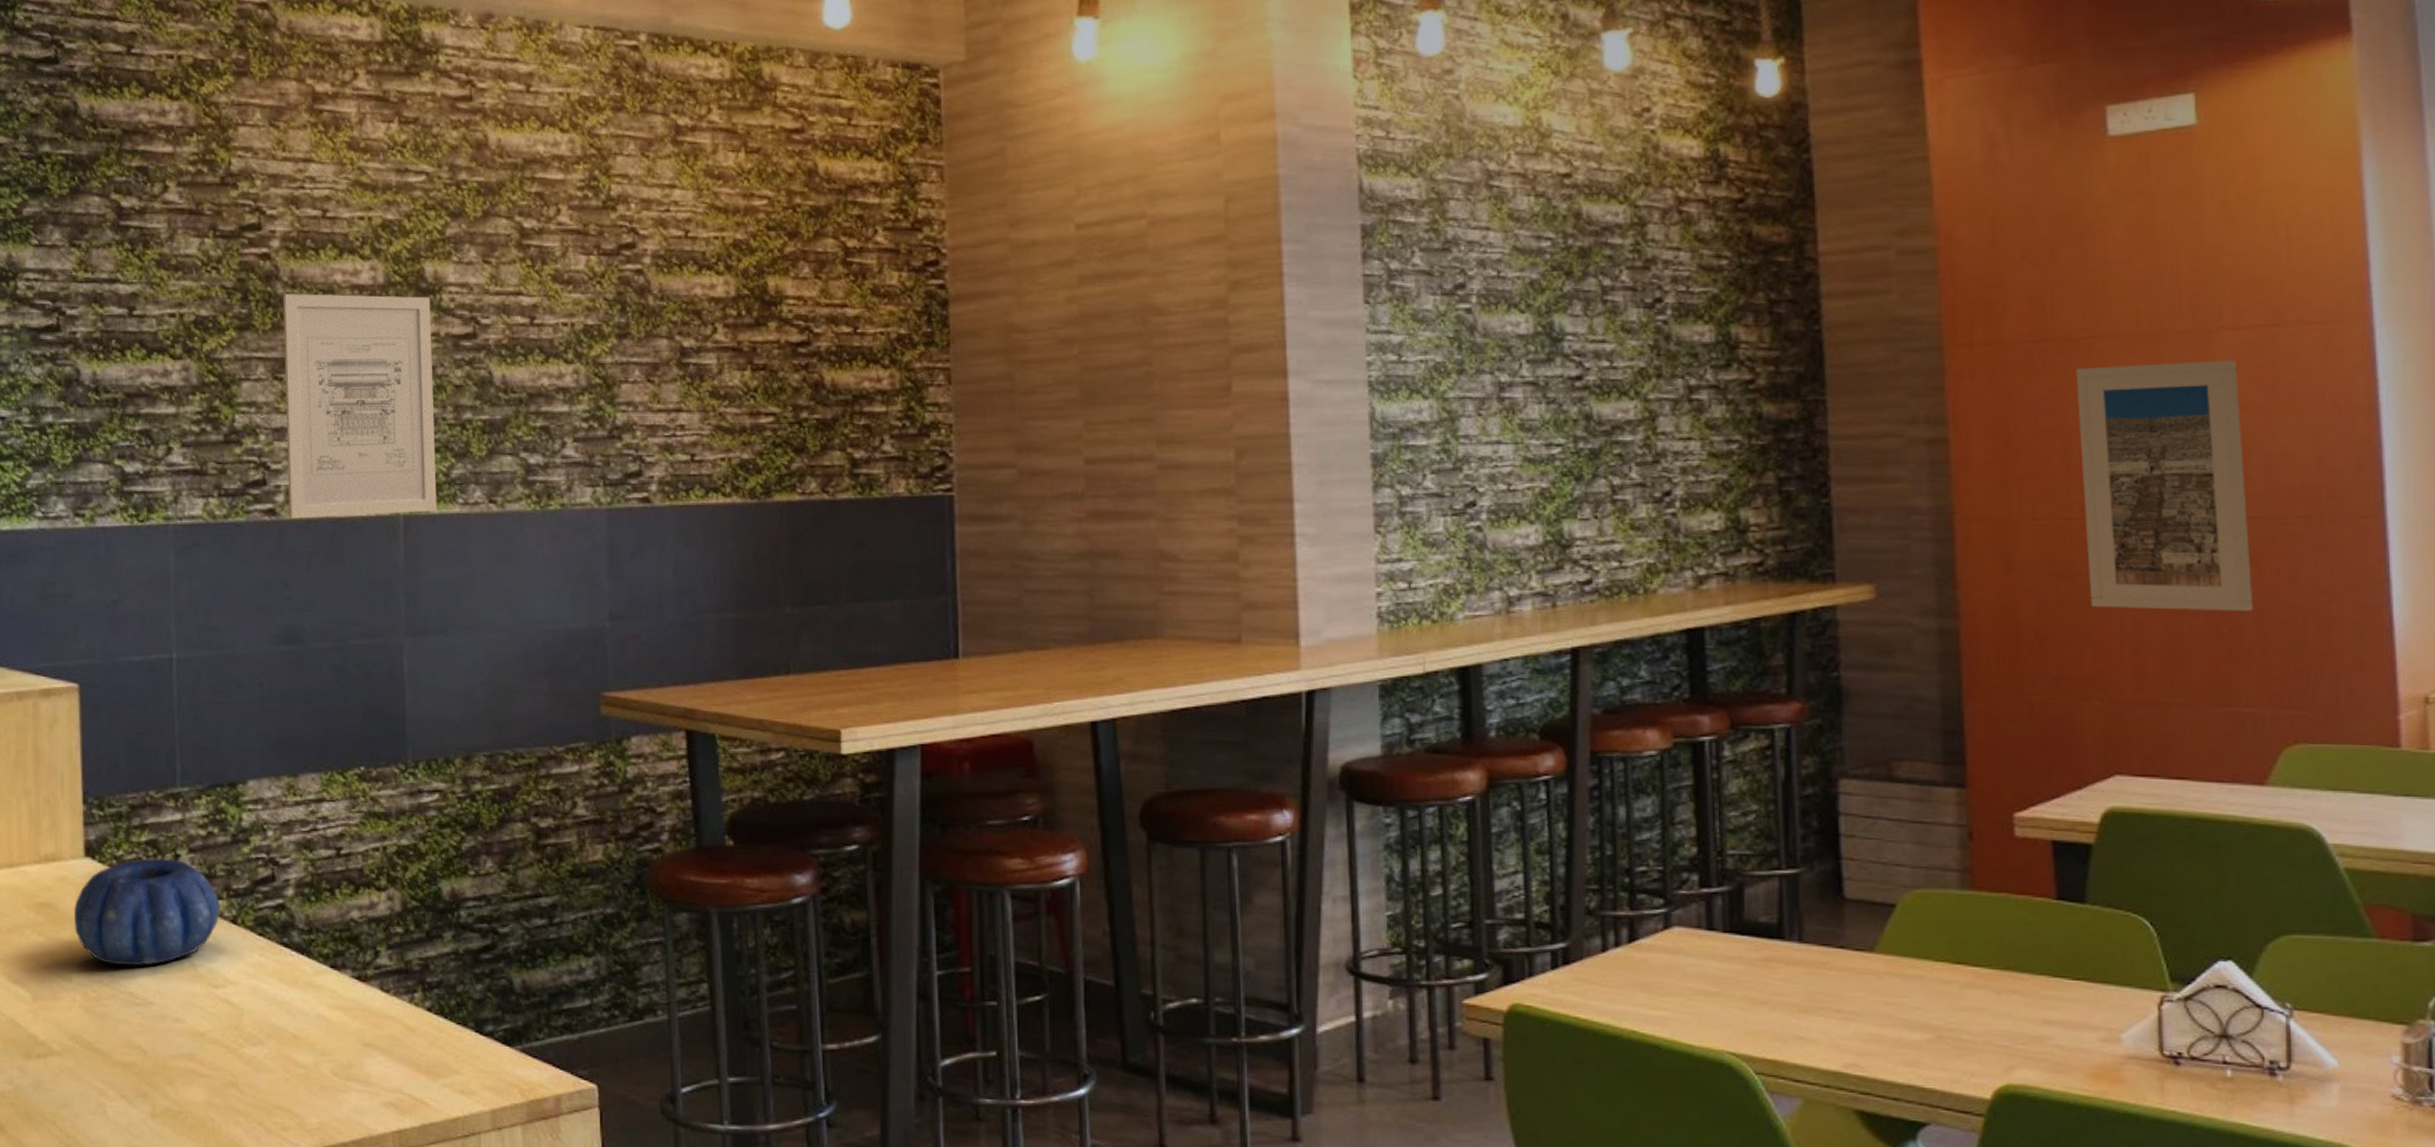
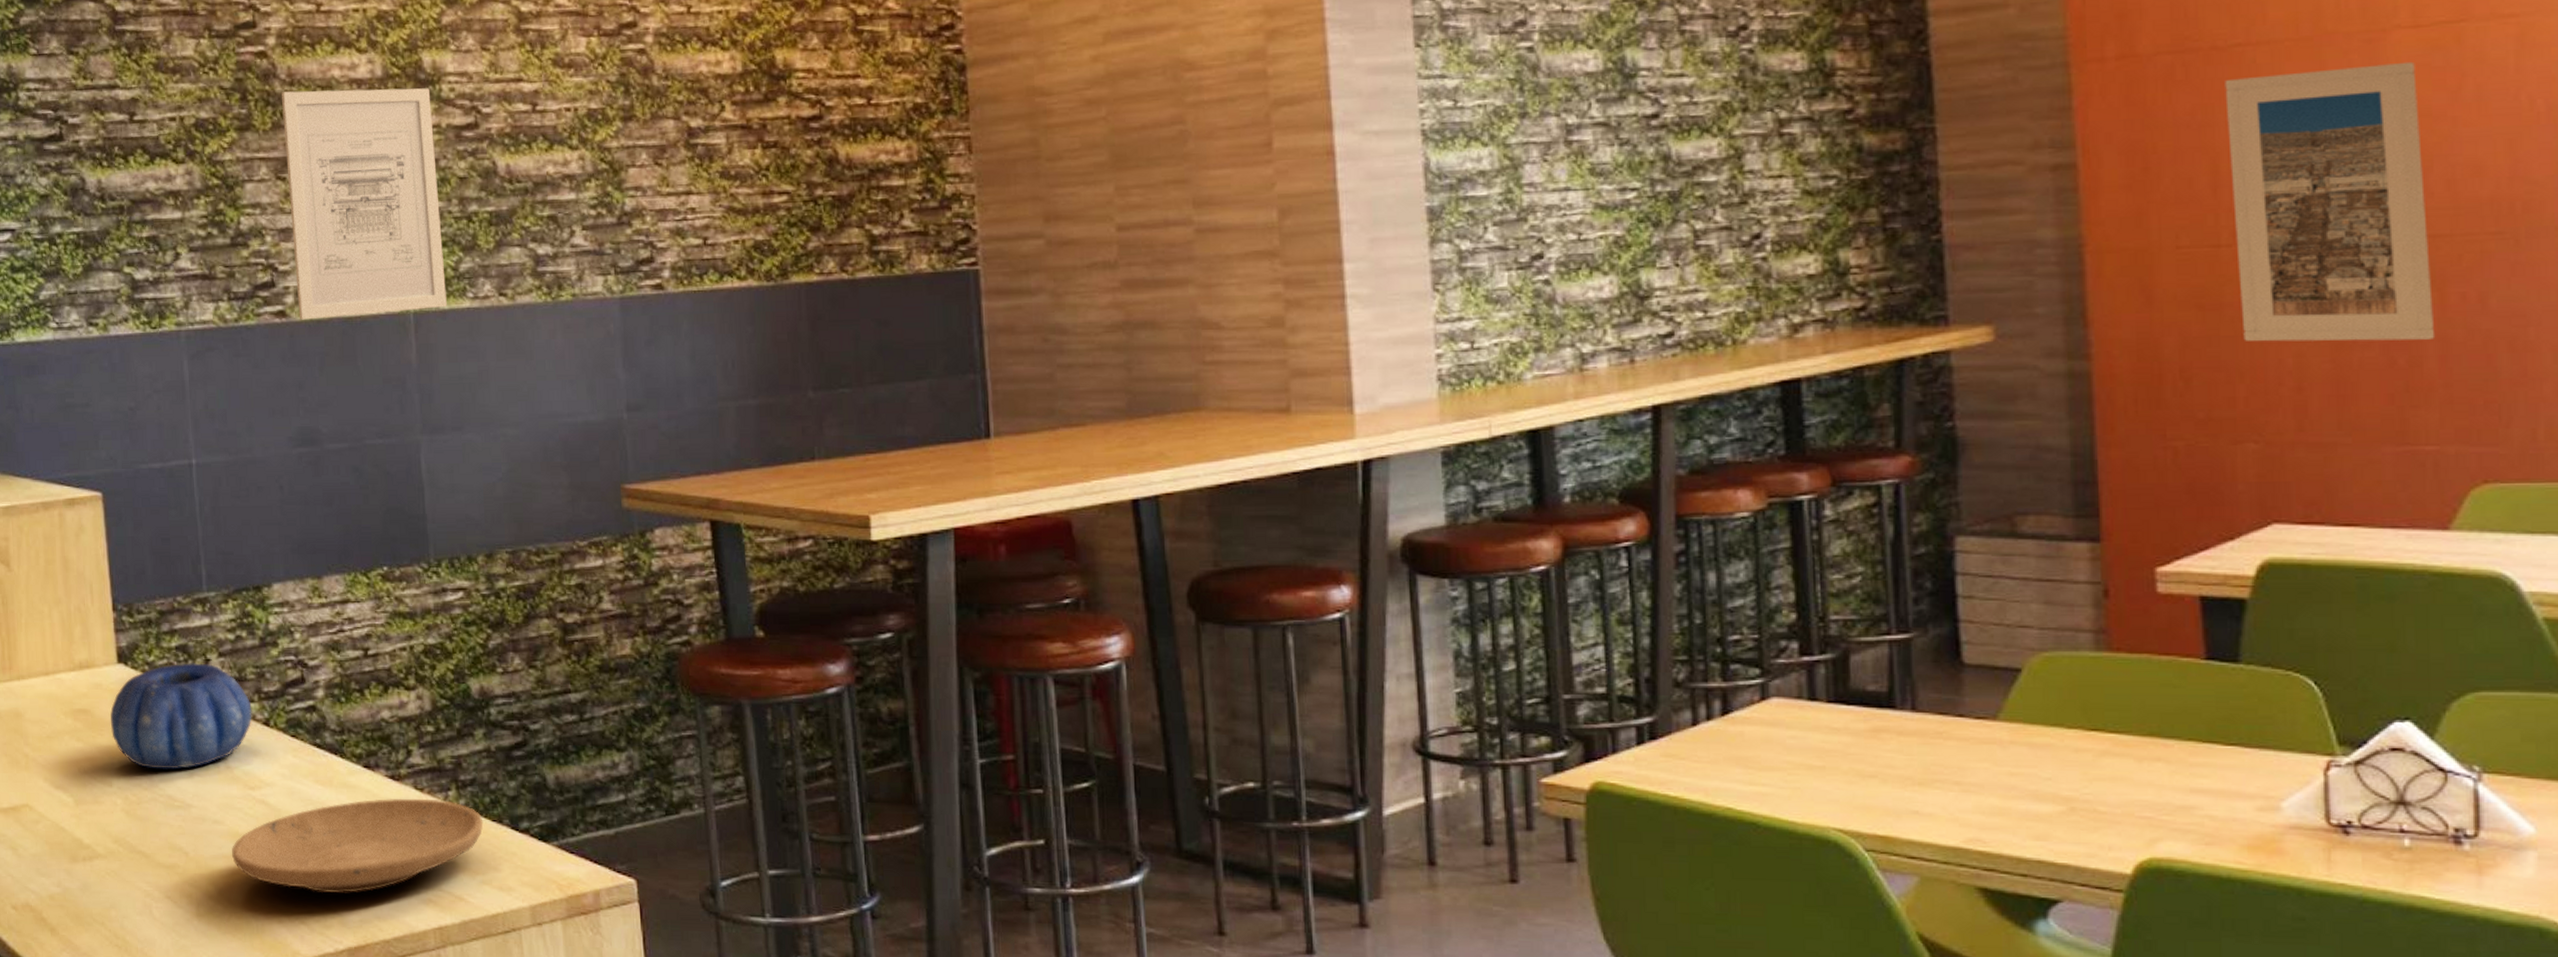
plate: none [191,999,448,1095] -> present [232,798,484,894]

